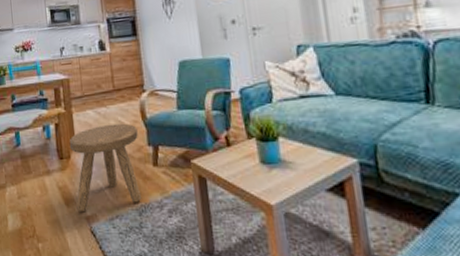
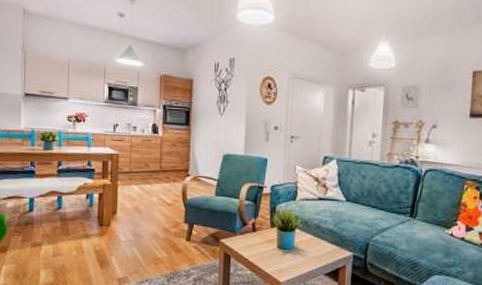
stool: present [69,123,142,213] -> none [110,200,177,274]

